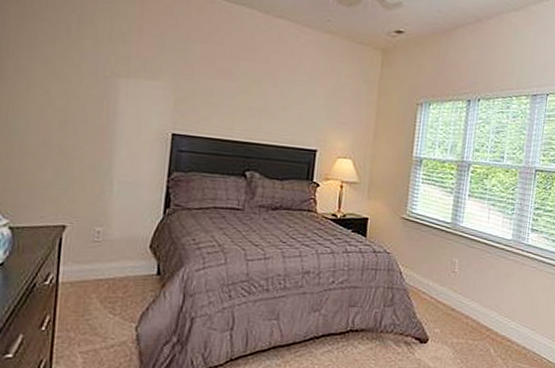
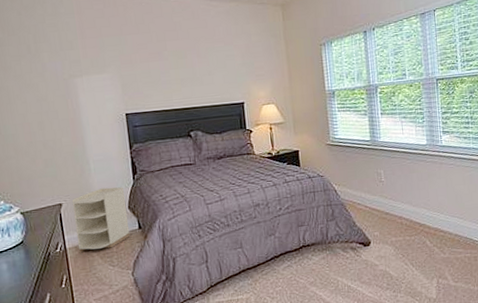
nightstand: none [73,216,150,292] -> present [72,187,130,253]

